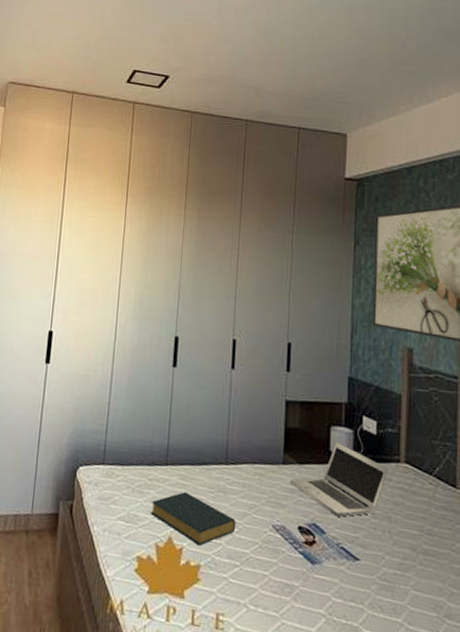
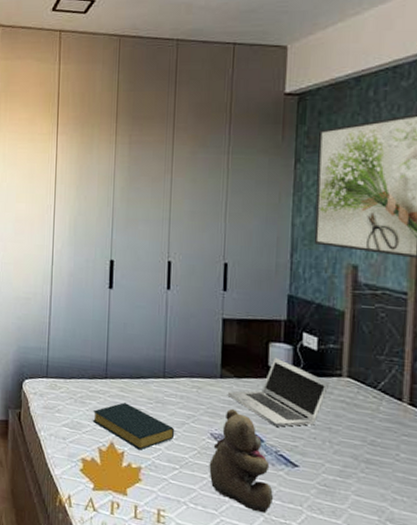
teddy bear: none [270,497,334,614] -> present [209,408,273,513]

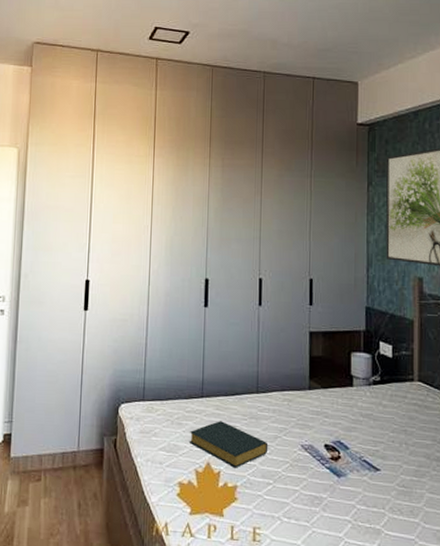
teddy bear: present [209,408,273,513] -> none [300,419,359,520]
laptop: present [227,357,330,427] -> none [315,366,404,433]

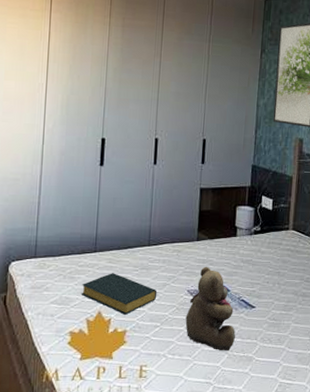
teddy bear: none [300,419,359,520] -> present [185,266,235,351]

